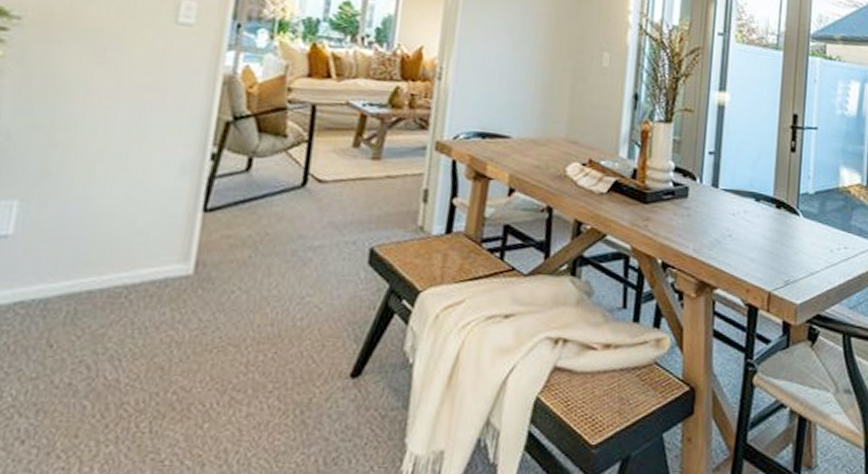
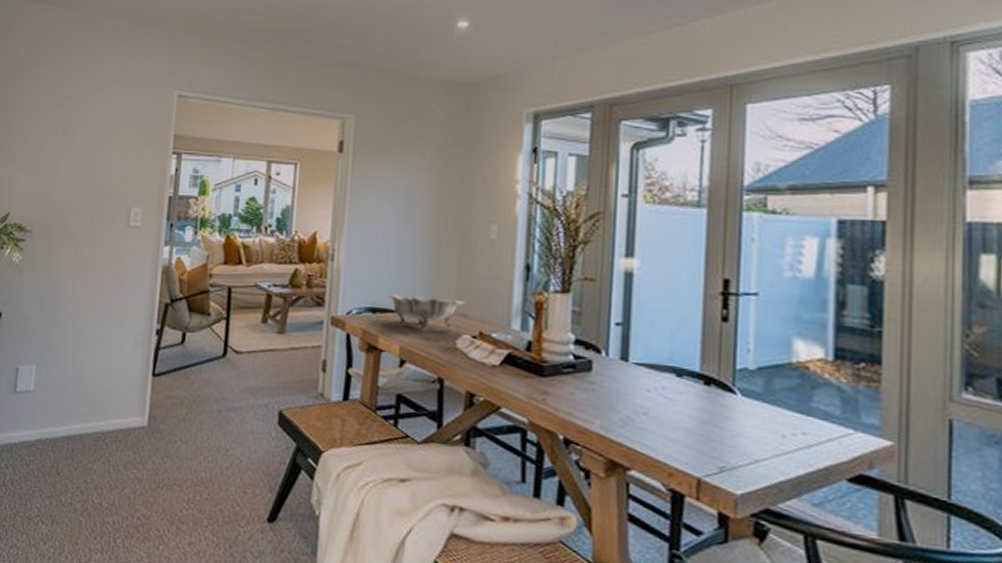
decorative bowl: none [497,117,577,159] -> present [386,293,466,332]

